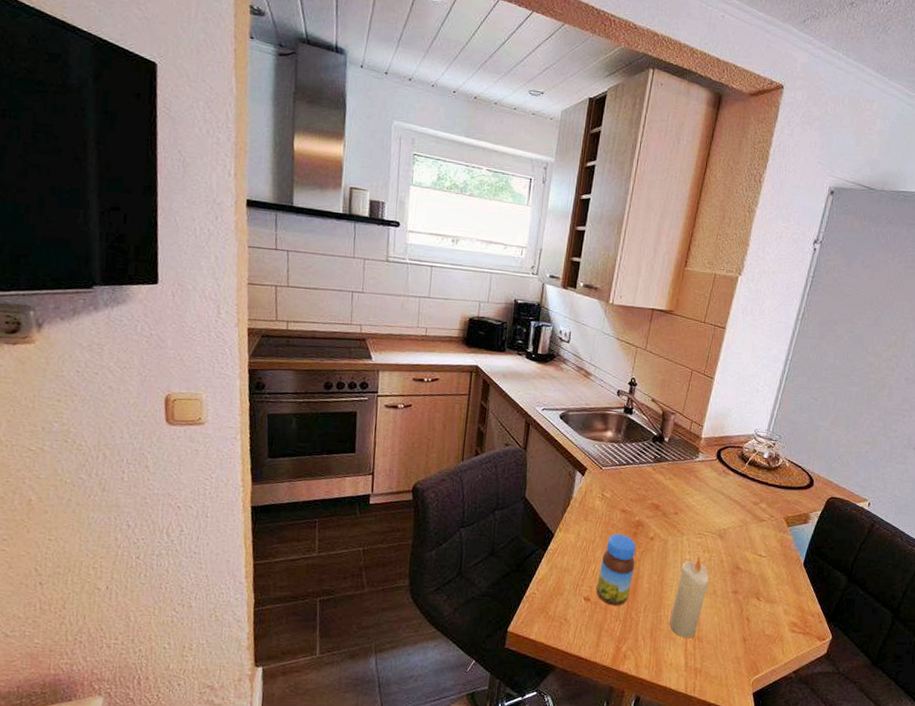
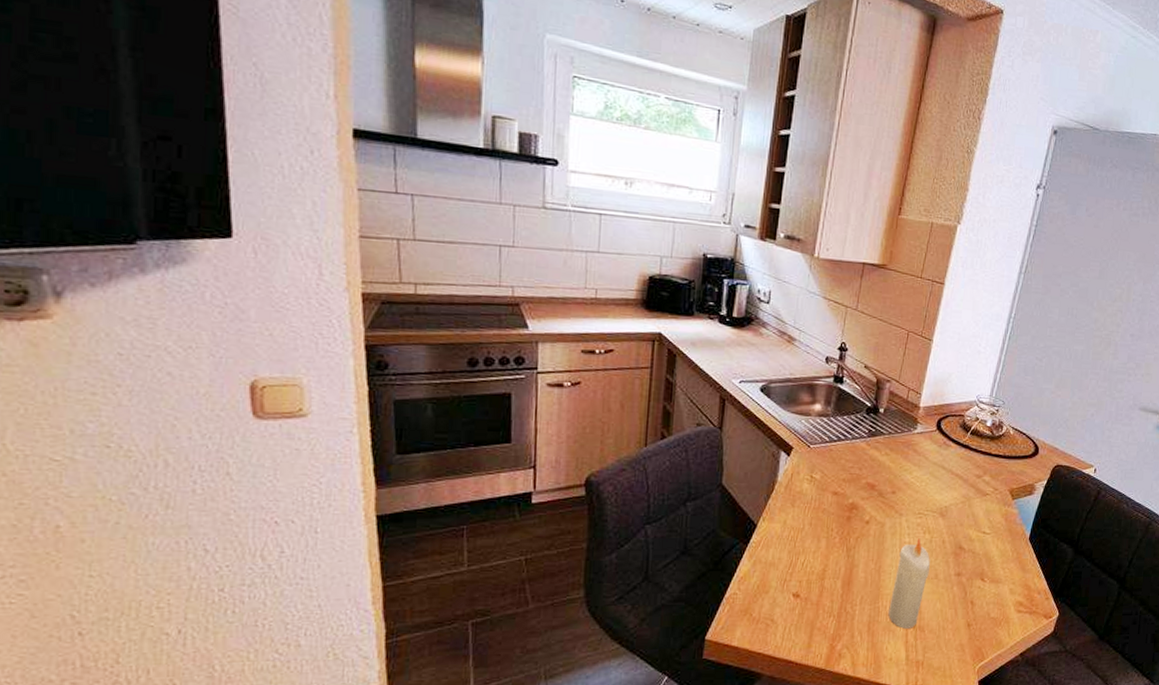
jar: present [596,534,636,606] -> none [806,520,850,601]

